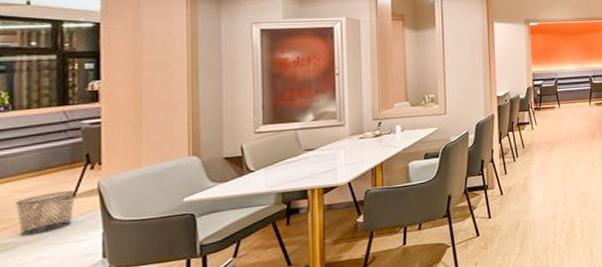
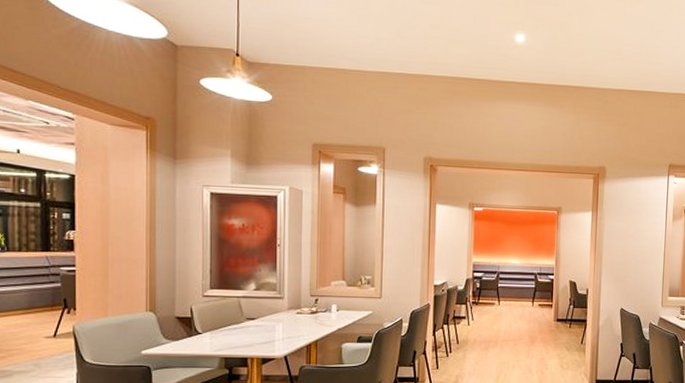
waste bin: present [15,190,76,237] -> none [11,330,56,367]

